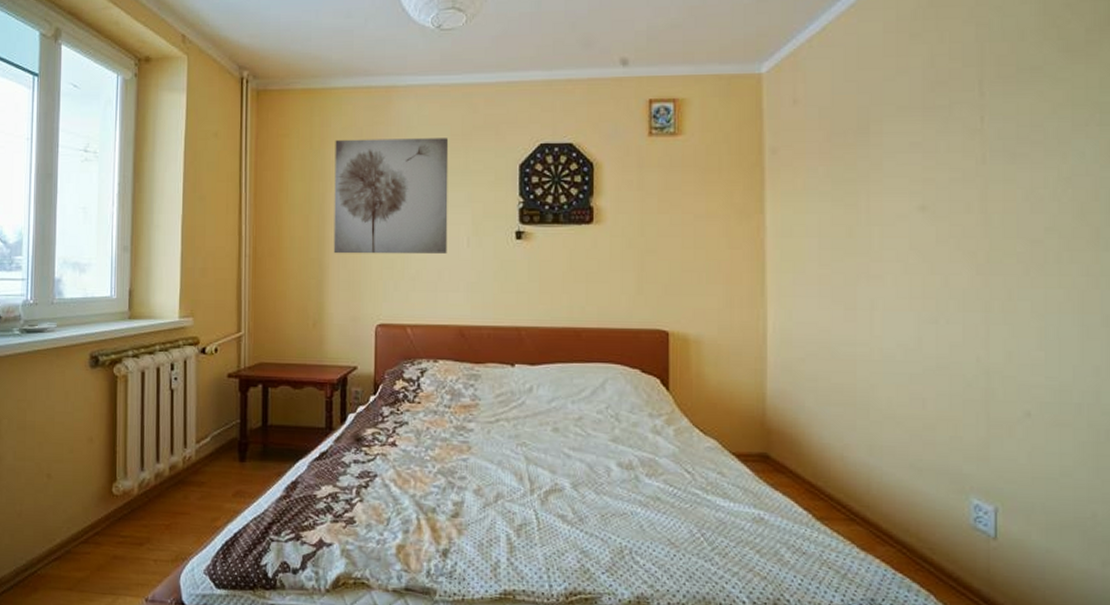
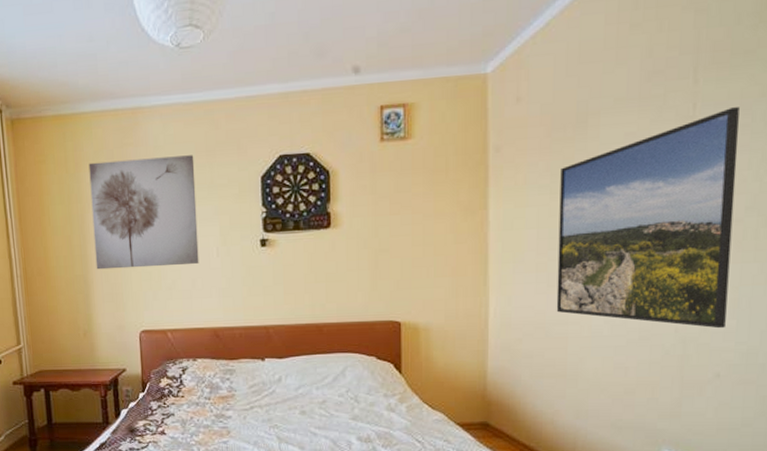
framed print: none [842,123,1032,360] -> present [556,107,739,329]

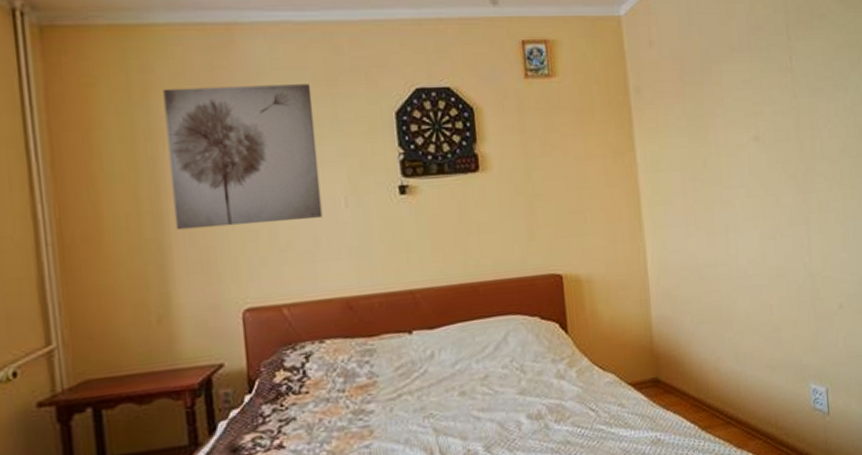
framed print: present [556,107,739,329] -> none [694,62,840,262]

